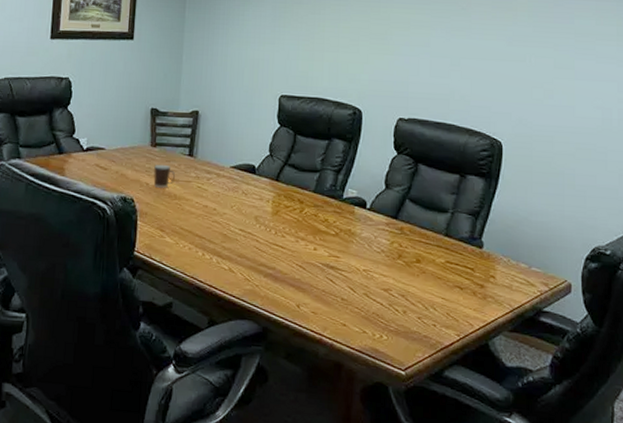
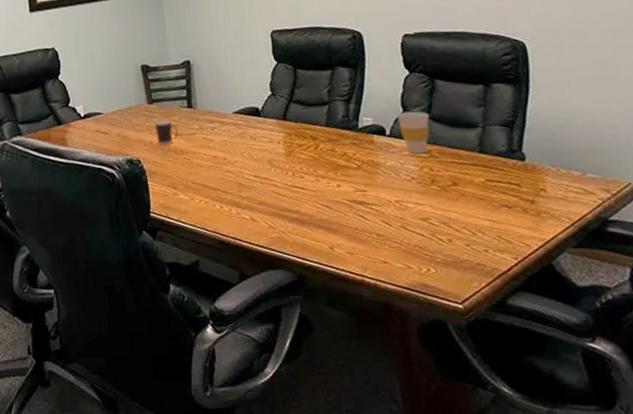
cup: none [379,189,408,230] -> present [397,111,430,155]

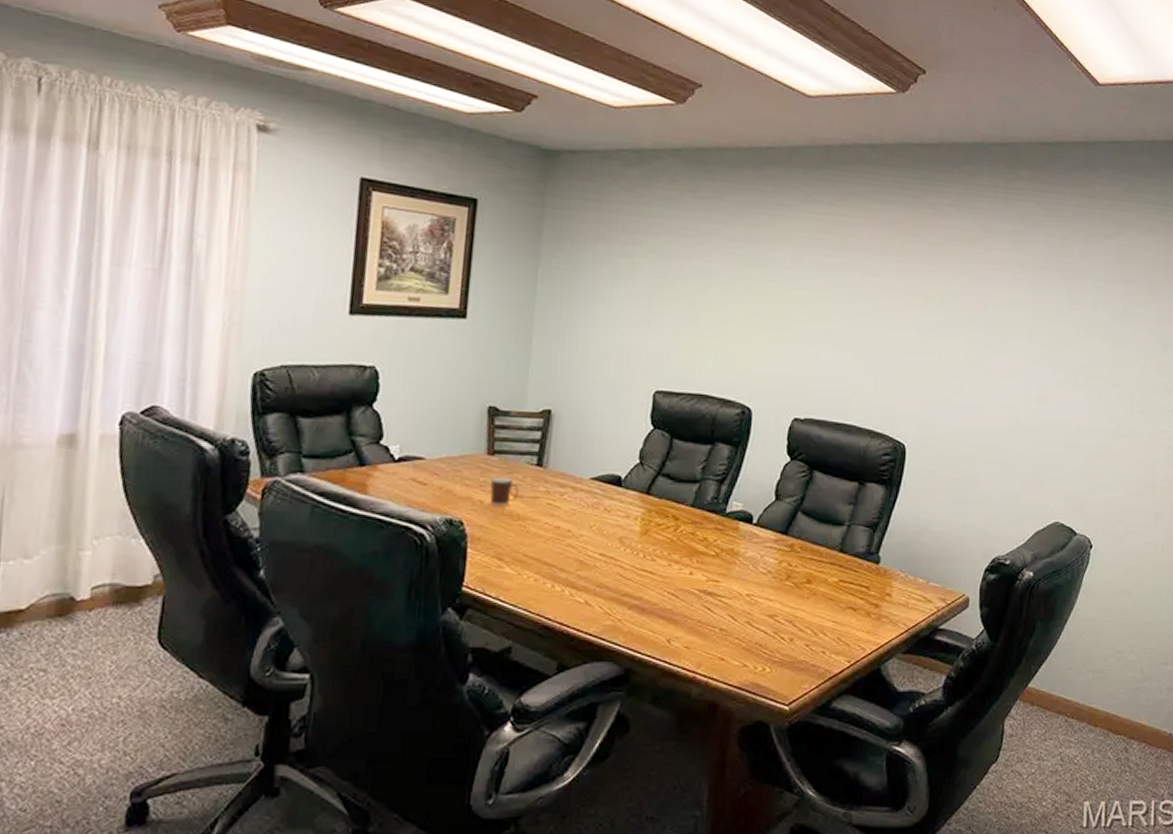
cup: present [397,111,430,155] -> none [767,500,800,547]

